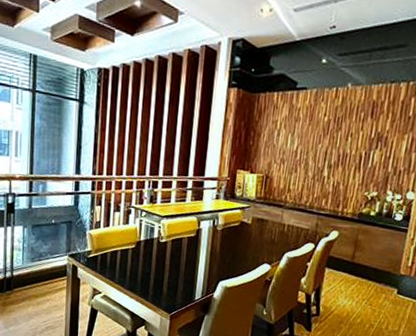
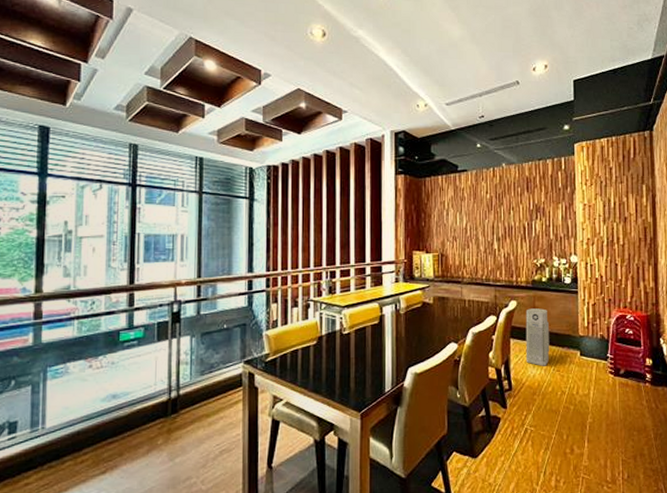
air purifier: none [338,241,370,299] -> present [525,308,550,366]

